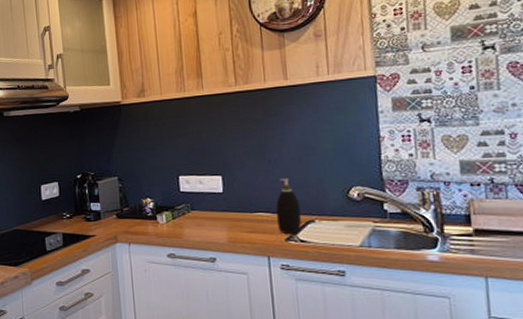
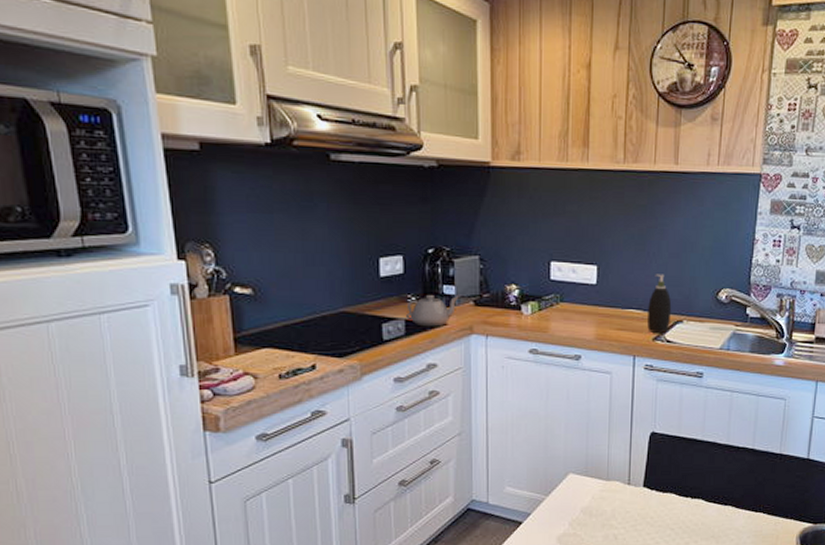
teapot: none [63,211,104,239] -> present [406,294,459,327]

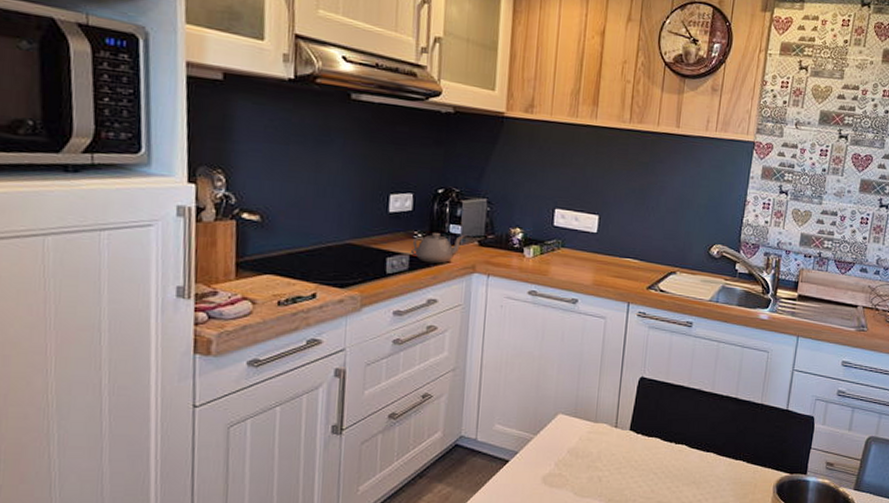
soap dispenser: present [647,274,672,333] -> none [642,227,667,282]

